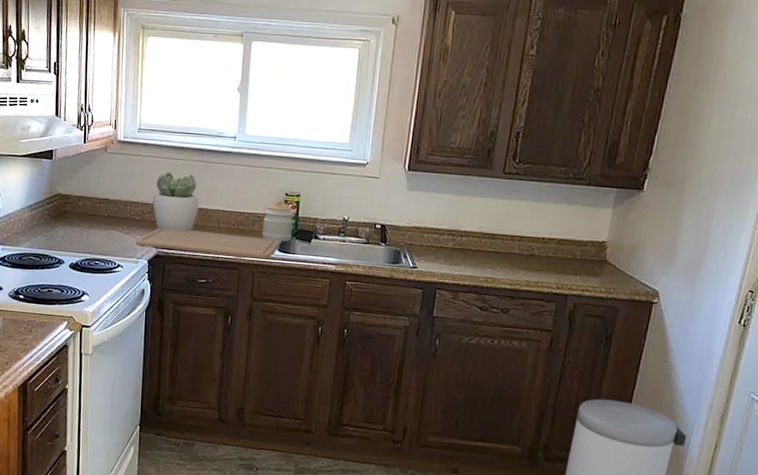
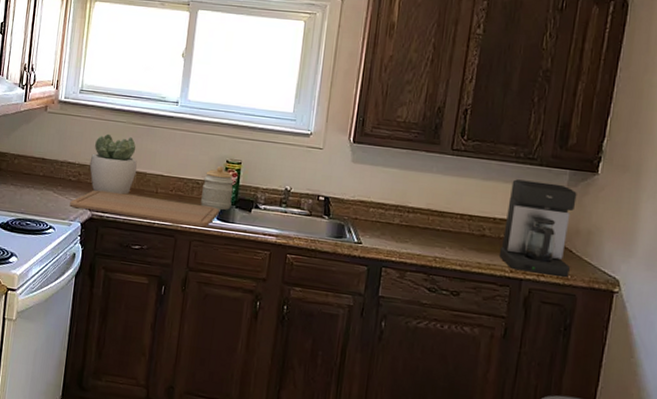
coffee maker: none [546,199,623,292] -> present [498,179,577,278]

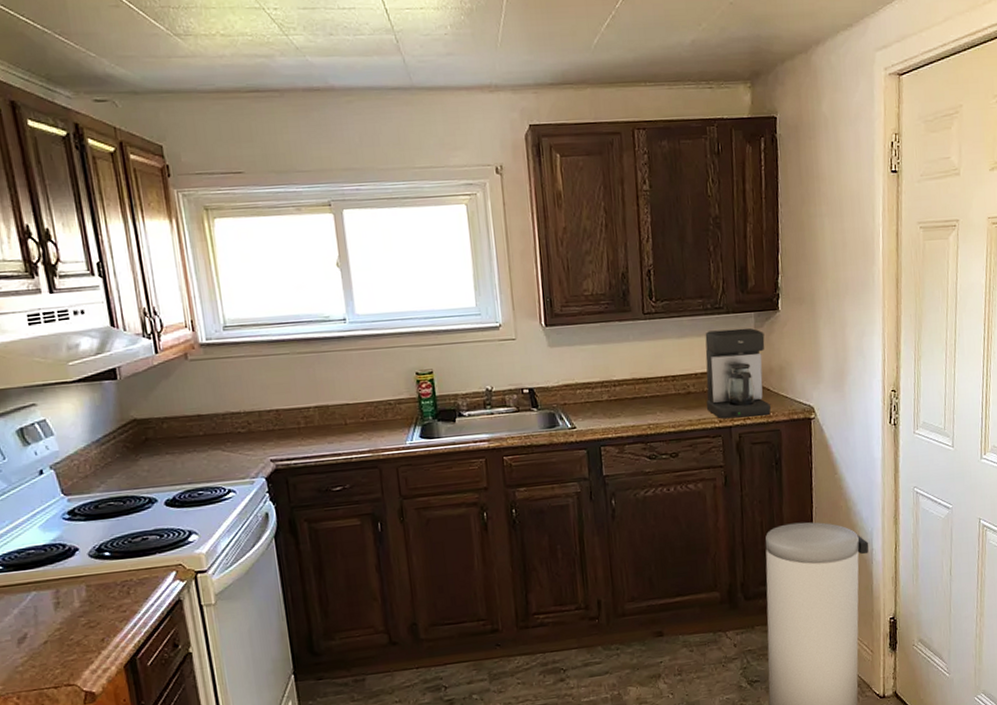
chopping board: present [70,190,220,228] -> none [246,425,422,463]
succulent plant: present [89,133,137,195] -> none [257,369,317,438]
jar: present [201,165,234,211] -> none [395,379,433,428]

